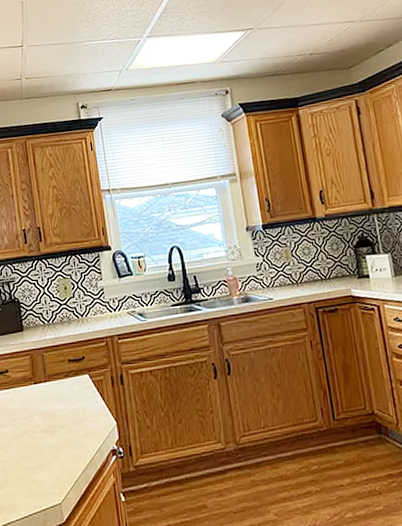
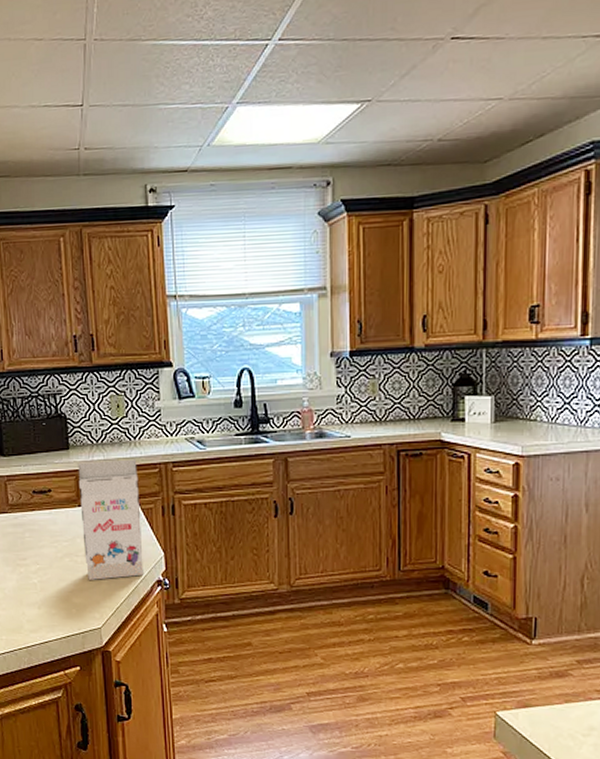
gift box: none [32,335,99,455] -> present [78,459,144,580]

